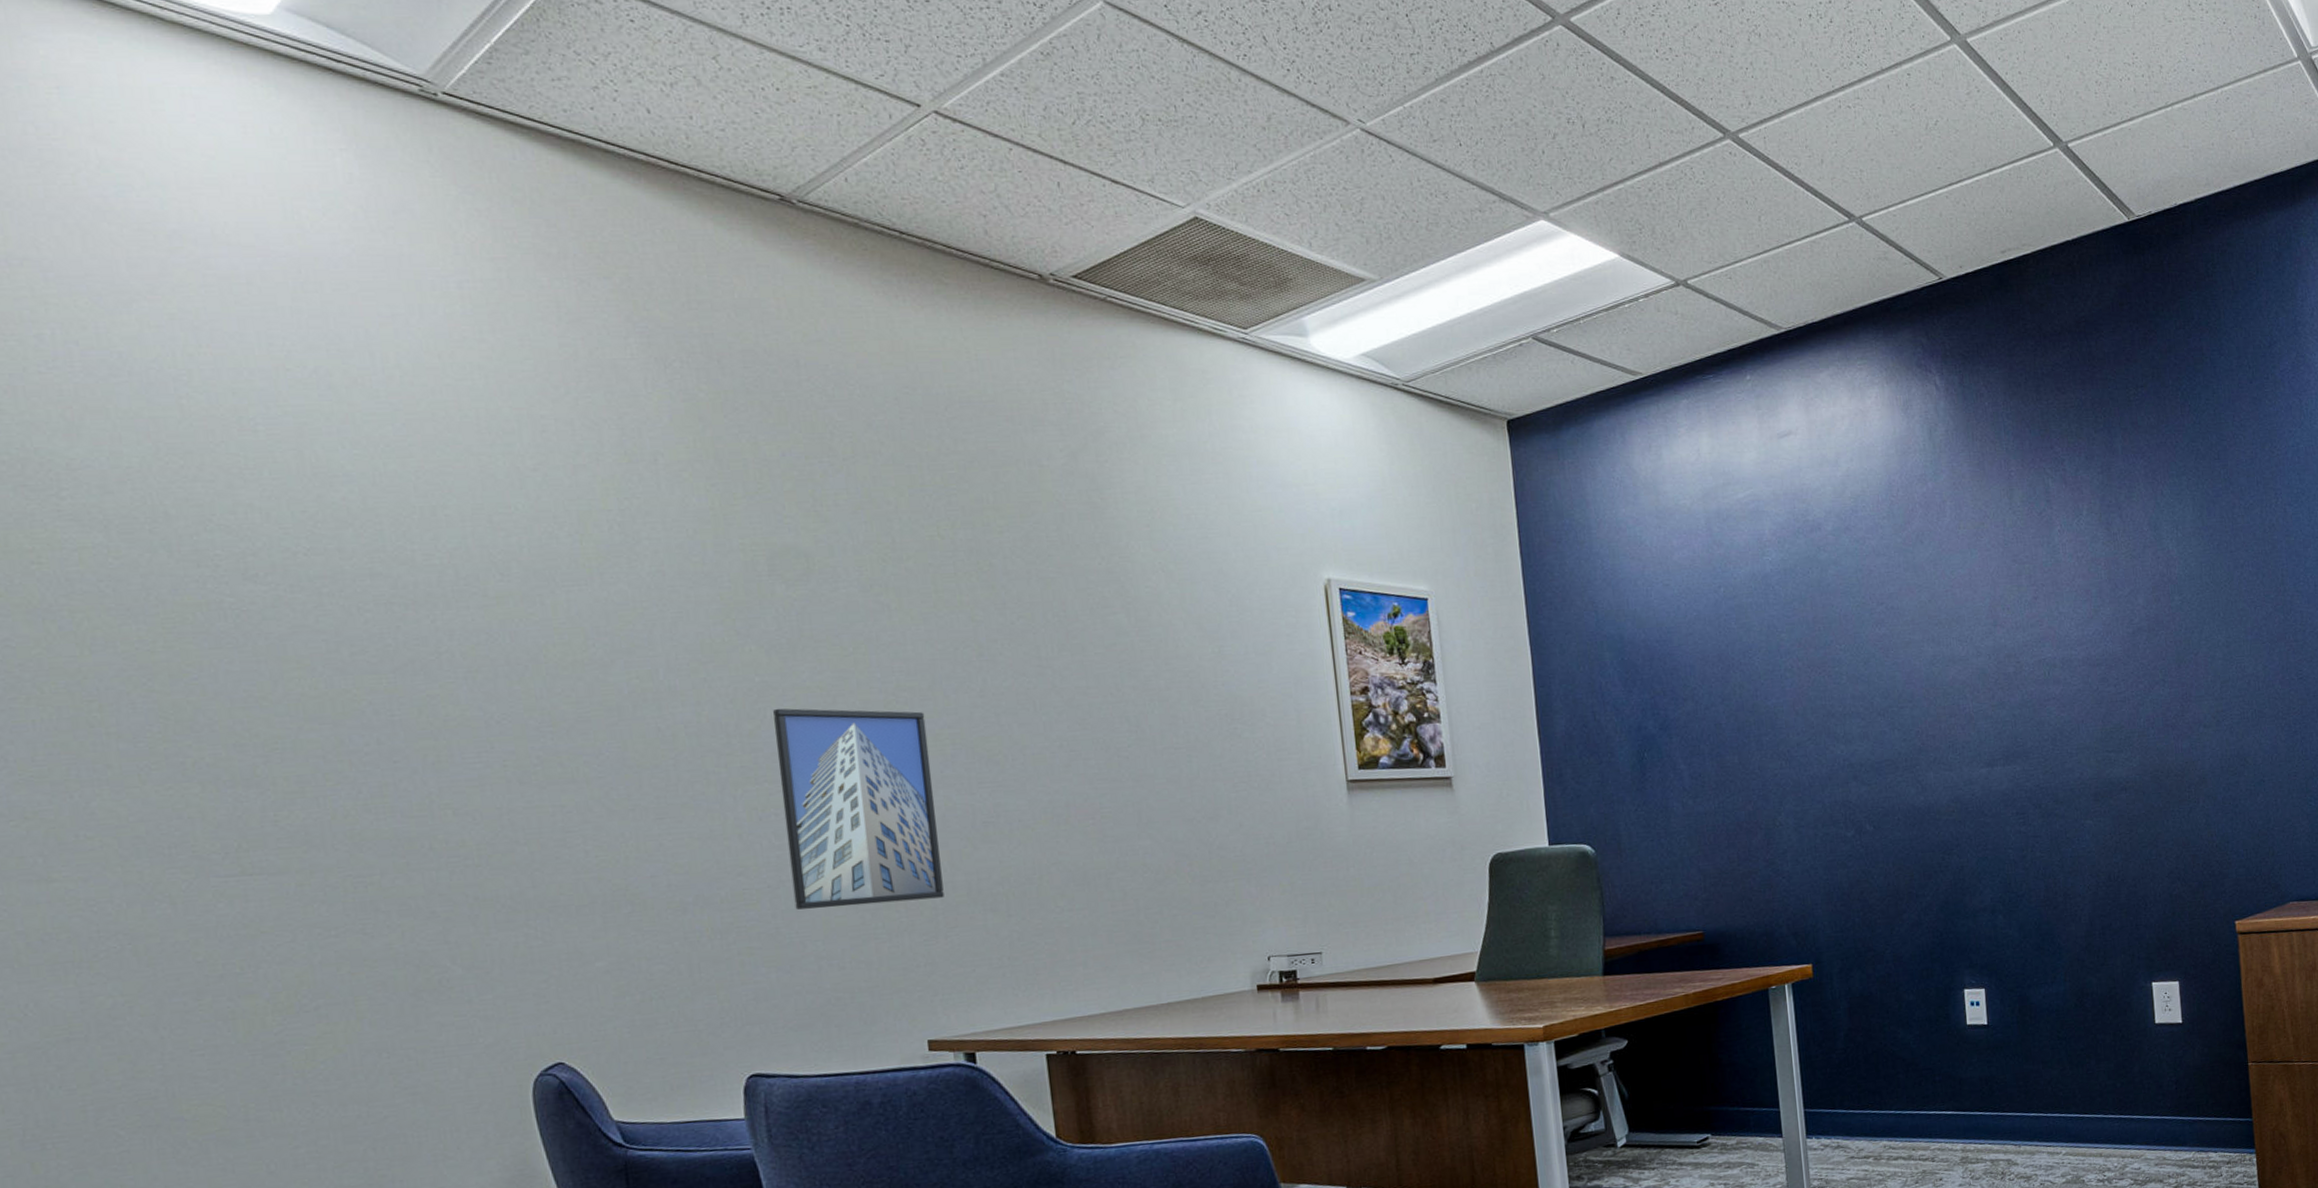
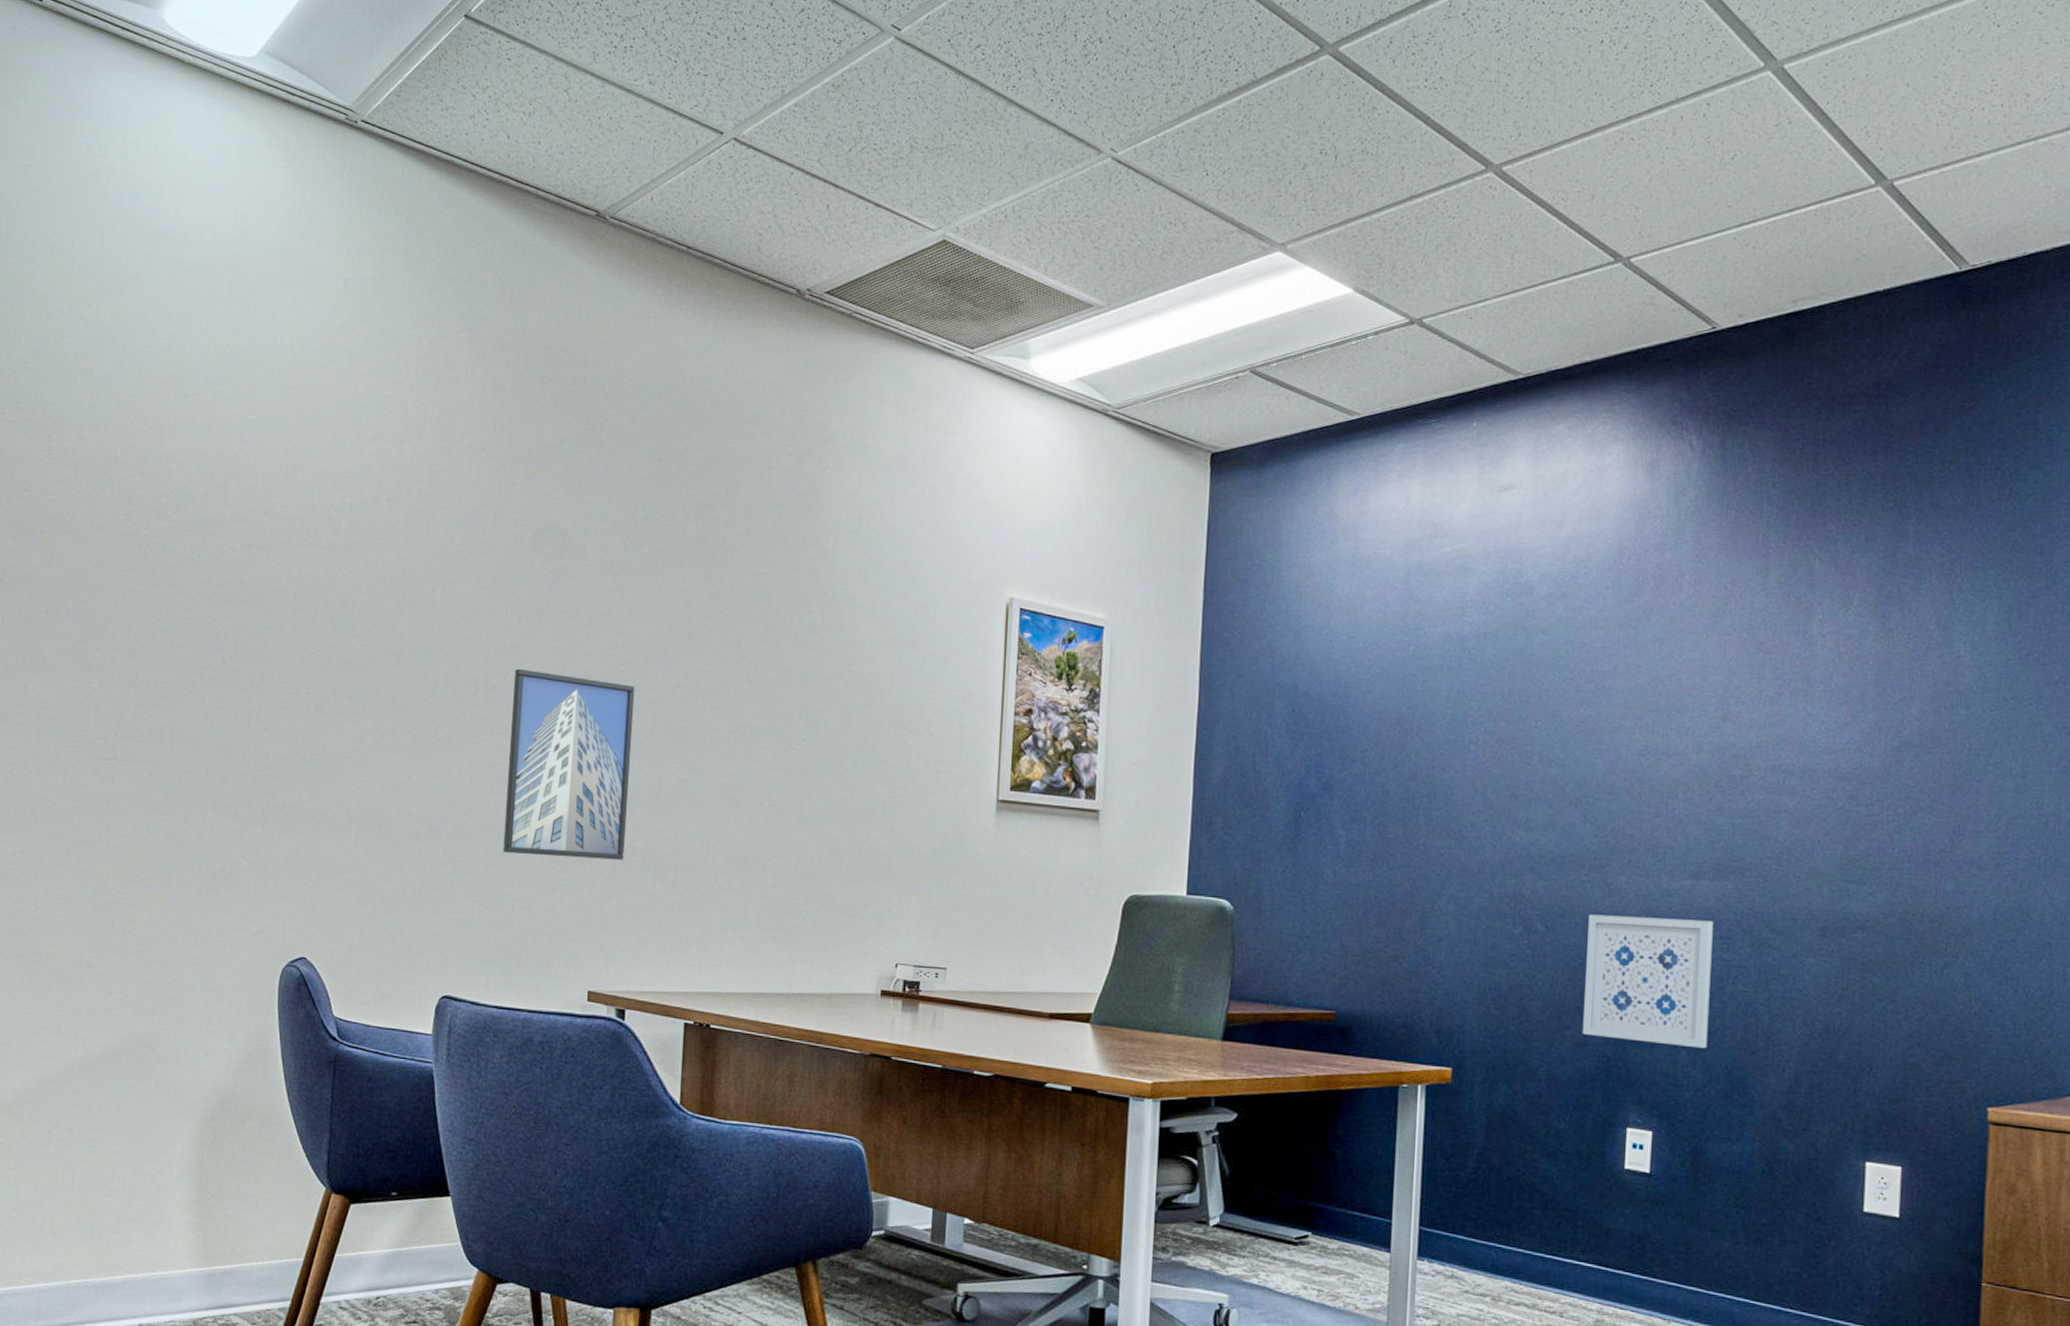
wall art: none [1908,800,2019,916] -> present [1582,914,1713,1049]

